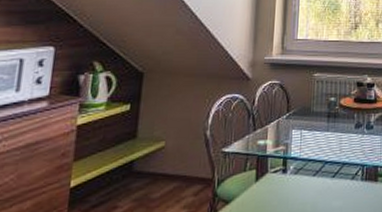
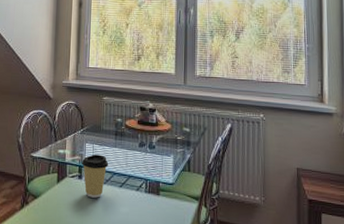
coffee cup: none [286,142,320,194] -> present [81,154,109,198]

